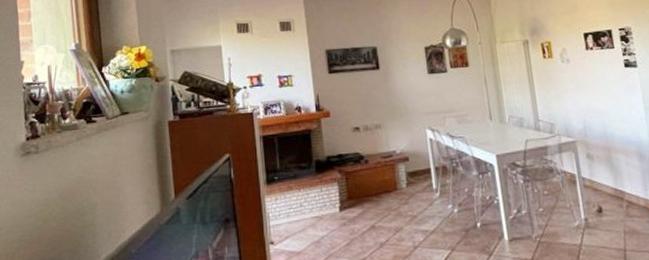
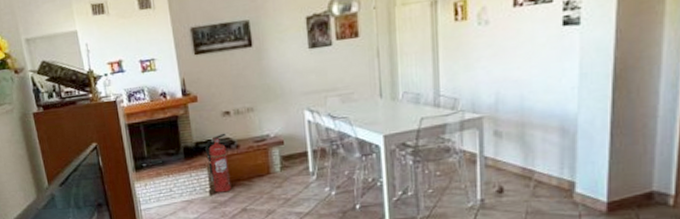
fire extinguisher: none [336,148,361,209] -> present [205,133,232,193]

